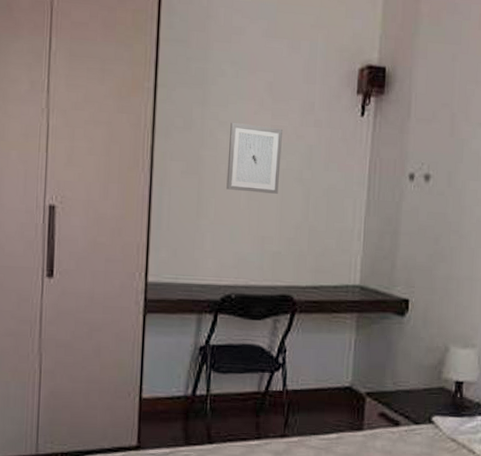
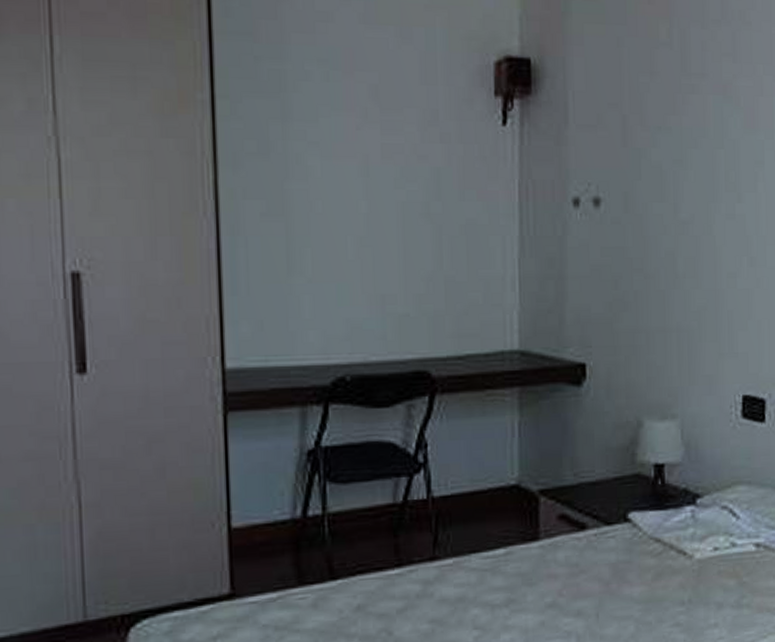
wall art: present [226,123,282,194] -> none [324,143,399,236]

